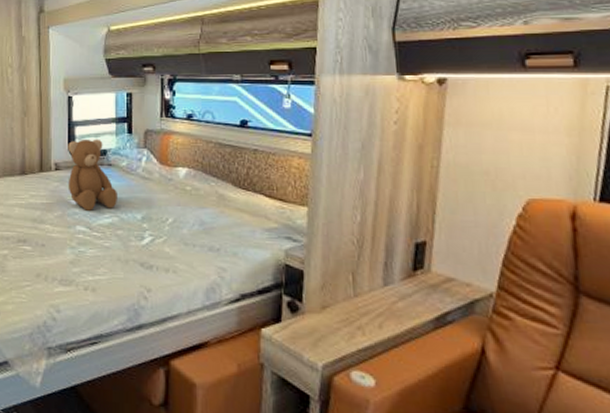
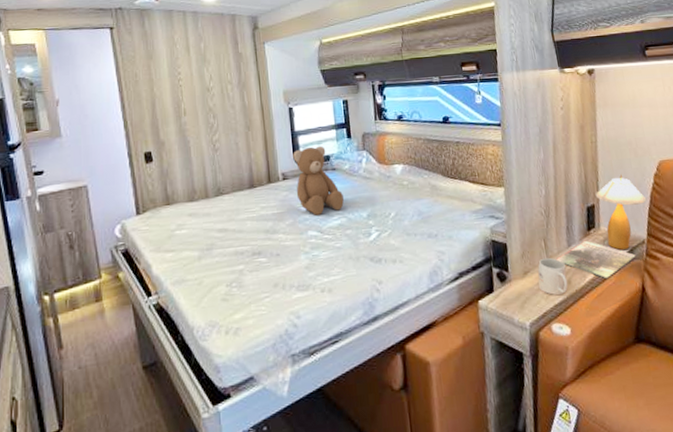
mug: none [338,293,379,340] -> present [537,257,569,296]
magazine: none [366,281,477,332] -> present [556,240,636,279]
table lamp: none [428,209,503,301] -> present [595,174,647,250]

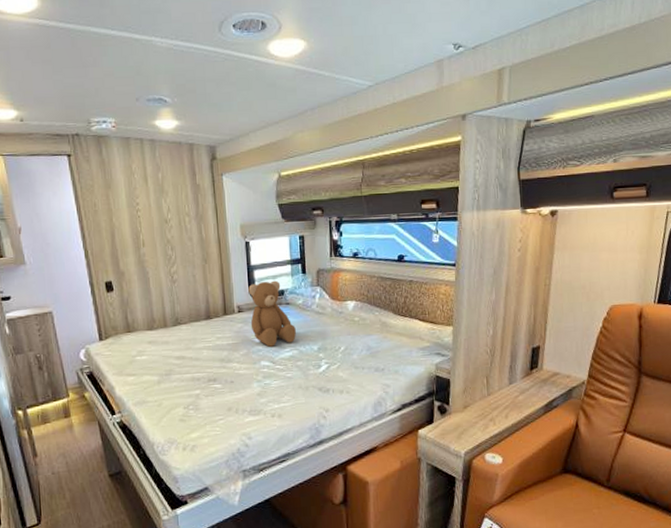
mug: present [537,257,569,296] -> none [476,393,505,429]
magazine: present [556,240,636,279] -> none [497,379,574,416]
table lamp: present [595,174,647,250] -> none [542,317,593,390]

